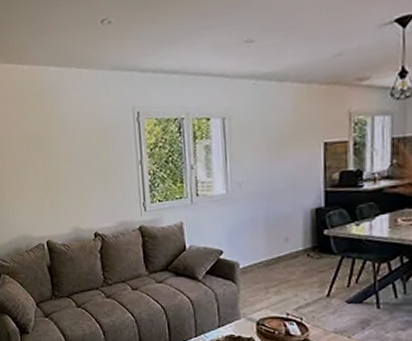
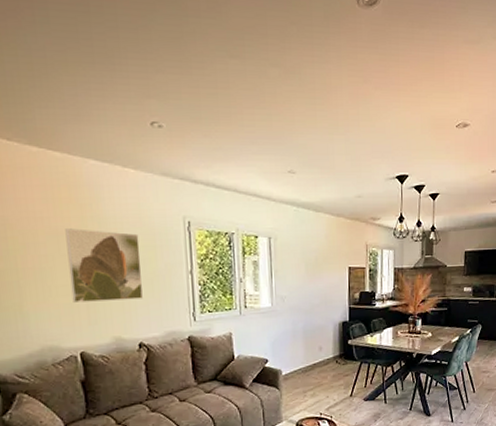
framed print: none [33,129,97,197] -> present [65,228,143,303]

